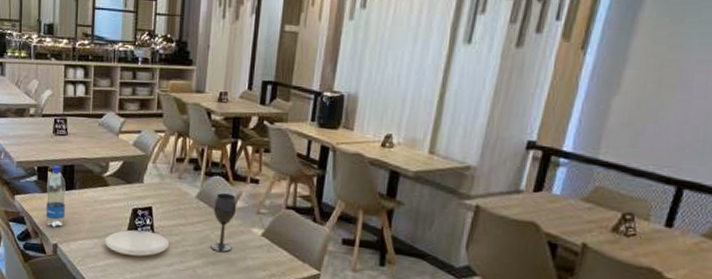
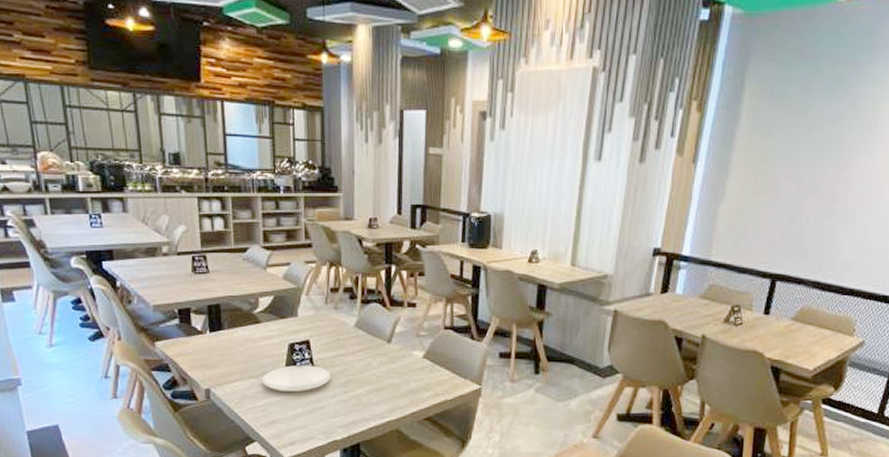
bottle: present [46,165,66,227] -> none [191,306,216,372]
wine glass: present [210,193,237,253] -> none [372,320,397,378]

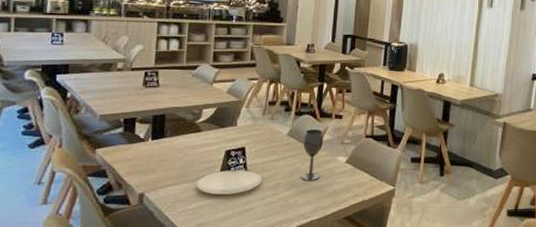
wine glass: none [372,320,397,378] -> present [301,129,324,181]

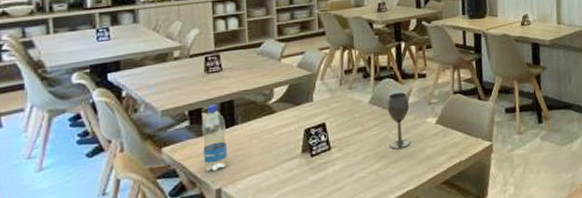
bottle: none [131,116,156,177] -> present [202,104,229,171]
plate: present [197,170,263,195] -> none [278,147,349,179]

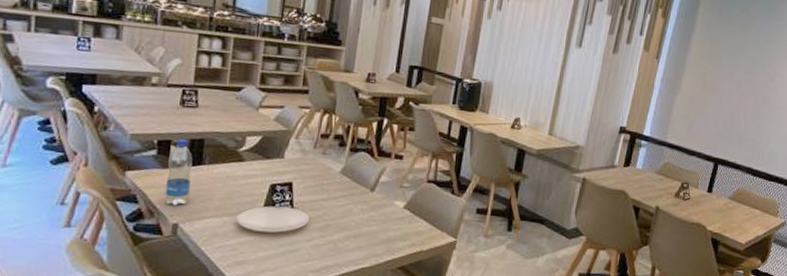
plate: none [278,147,349,179] -> present [237,206,310,233]
wine glass: present [386,92,410,150] -> none [353,168,381,226]

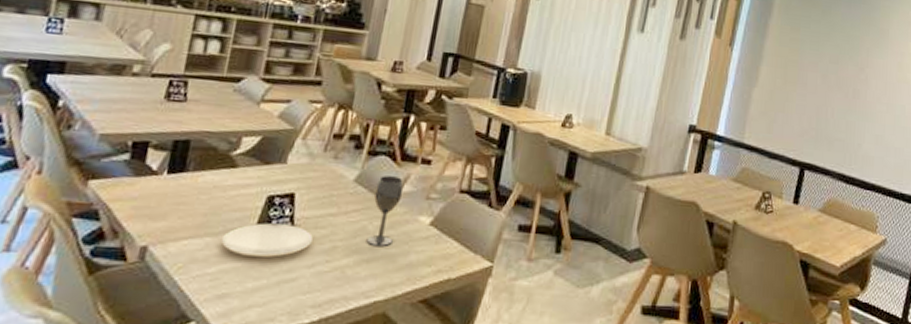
bottle: present [165,139,193,206] -> none [134,140,174,223]
wine glass: none [353,168,381,226] -> present [366,176,404,247]

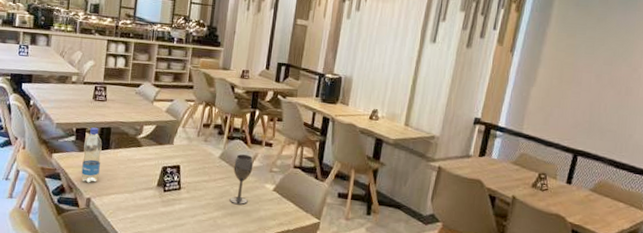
bottle: none [134,140,174,223] -> present [81,127,102,183]
plate: present [222,223,314,257] -> none [136,185,194,209]

